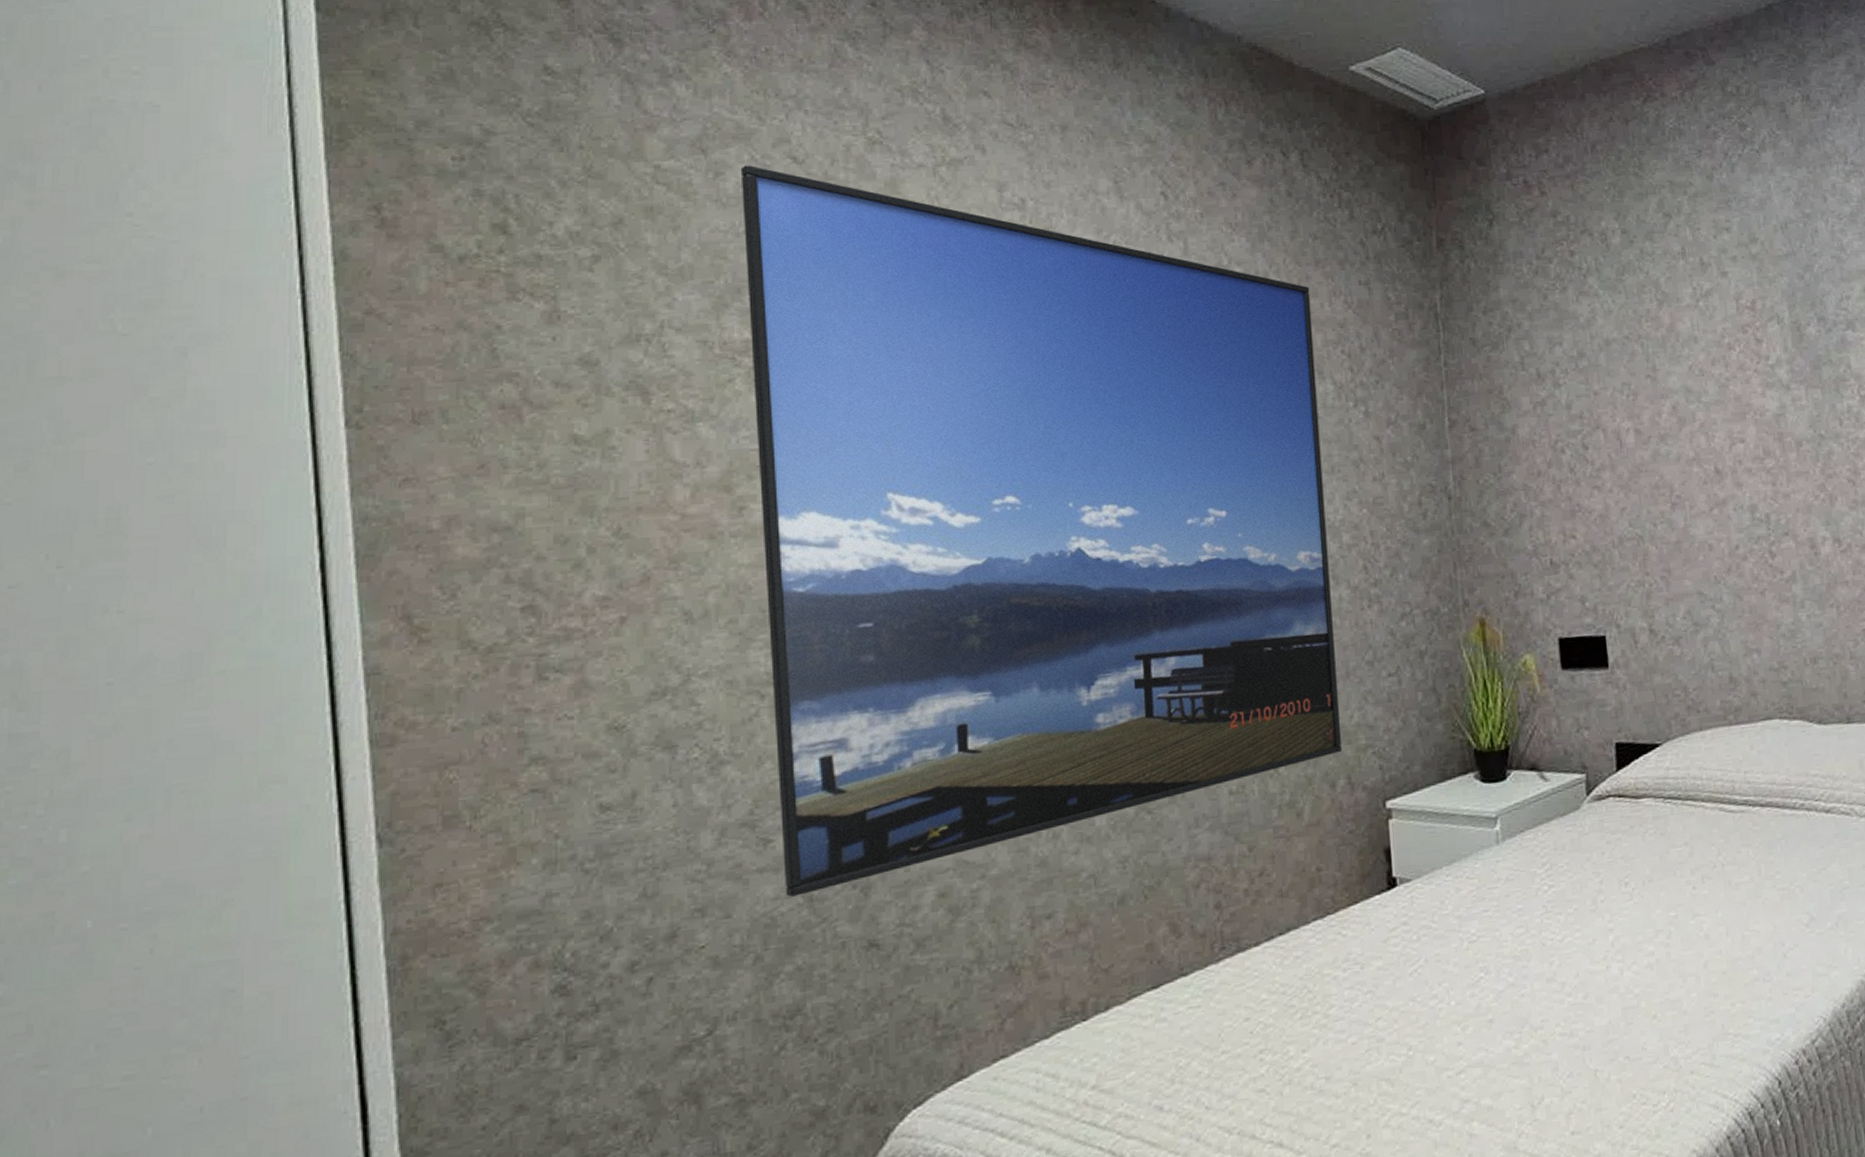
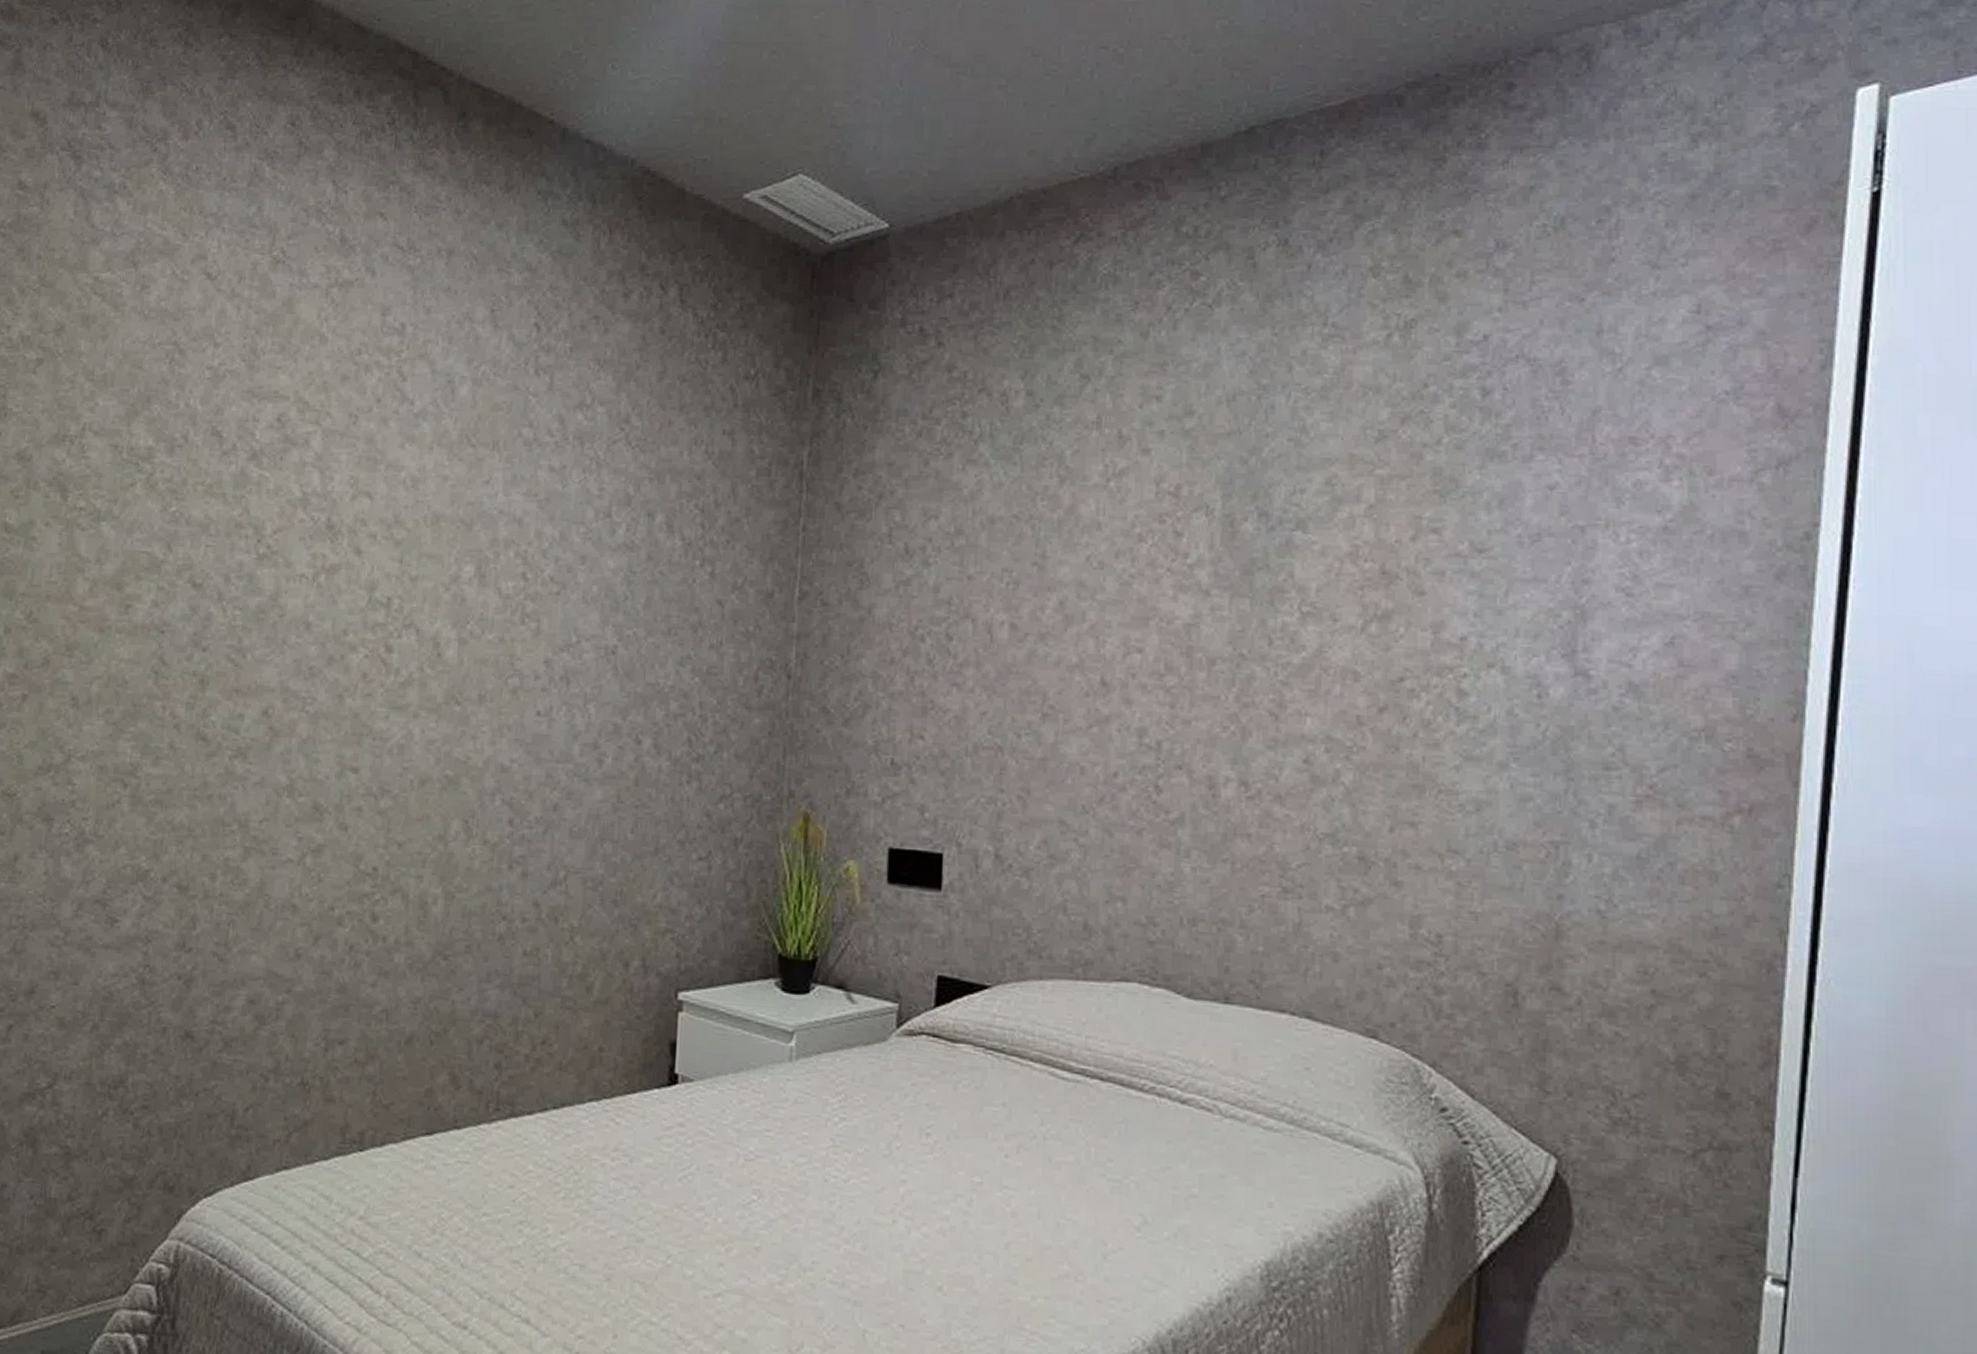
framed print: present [740,165,1341,897] -> none [123,280,671,977]

